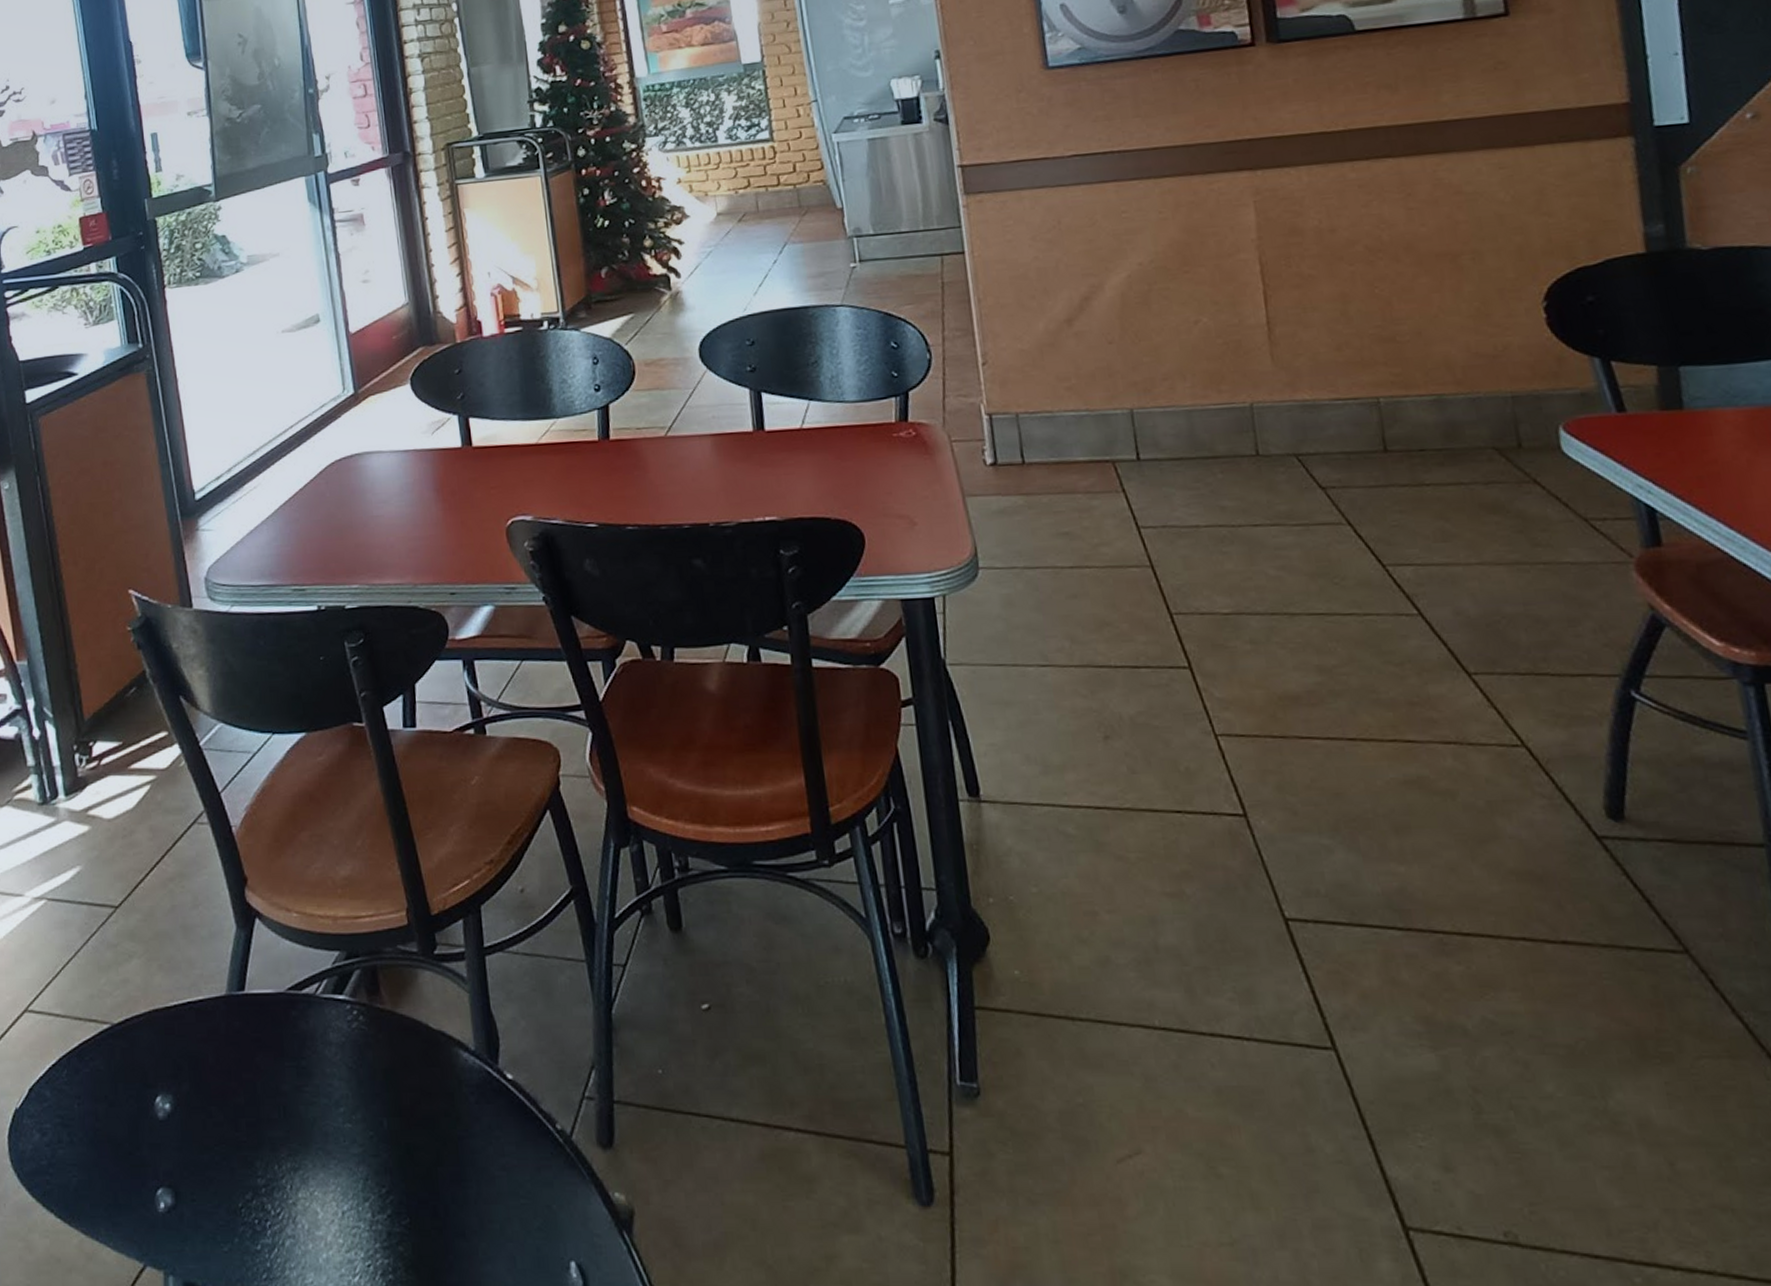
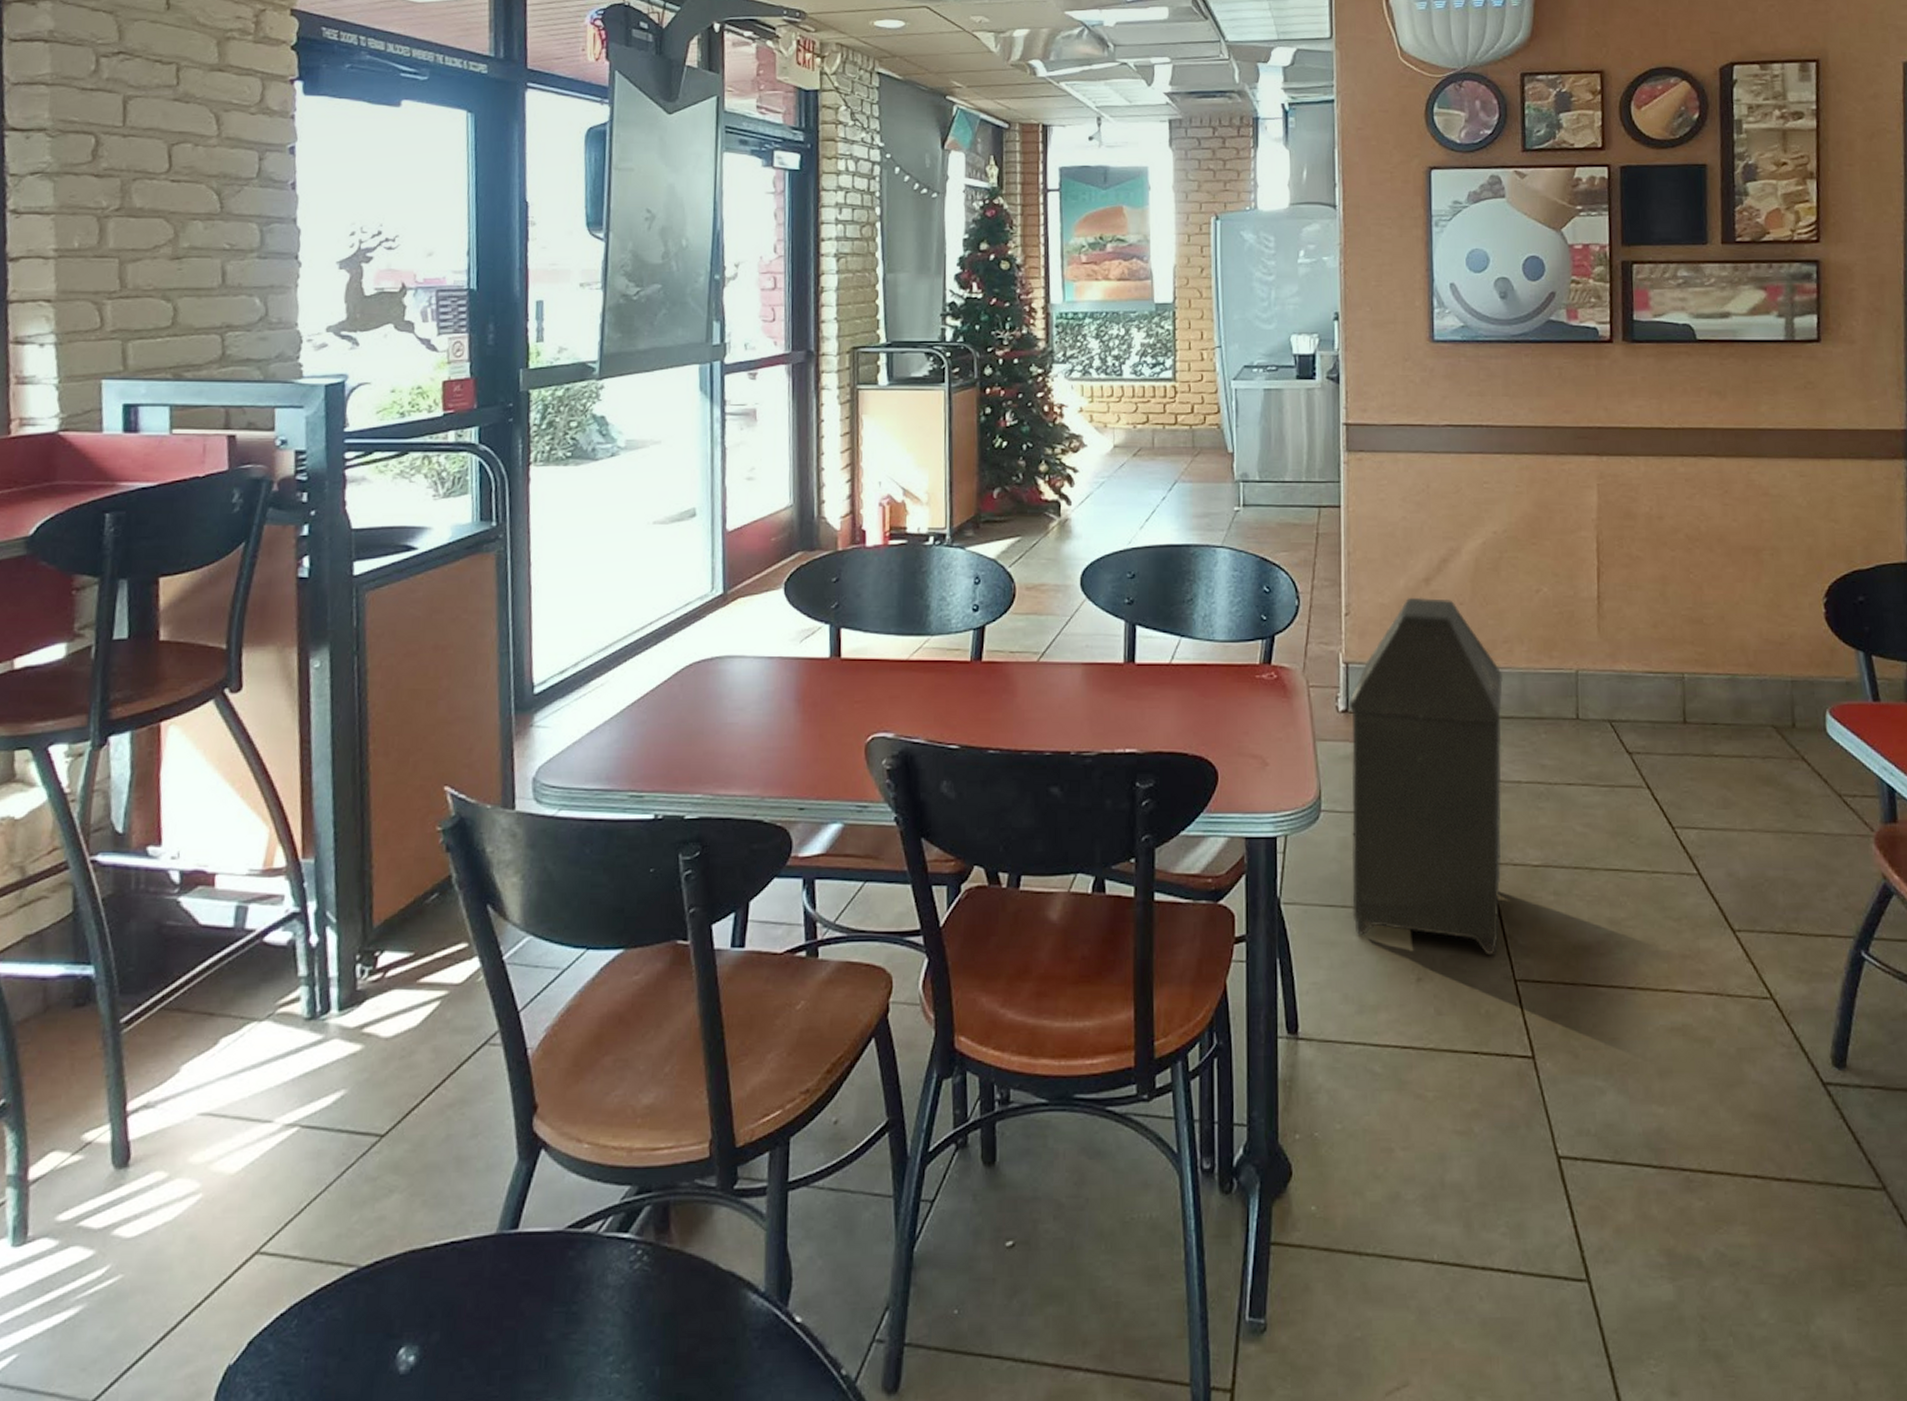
trash can: none [996,339,1191,710] -> present [1348,597,1504,956]

